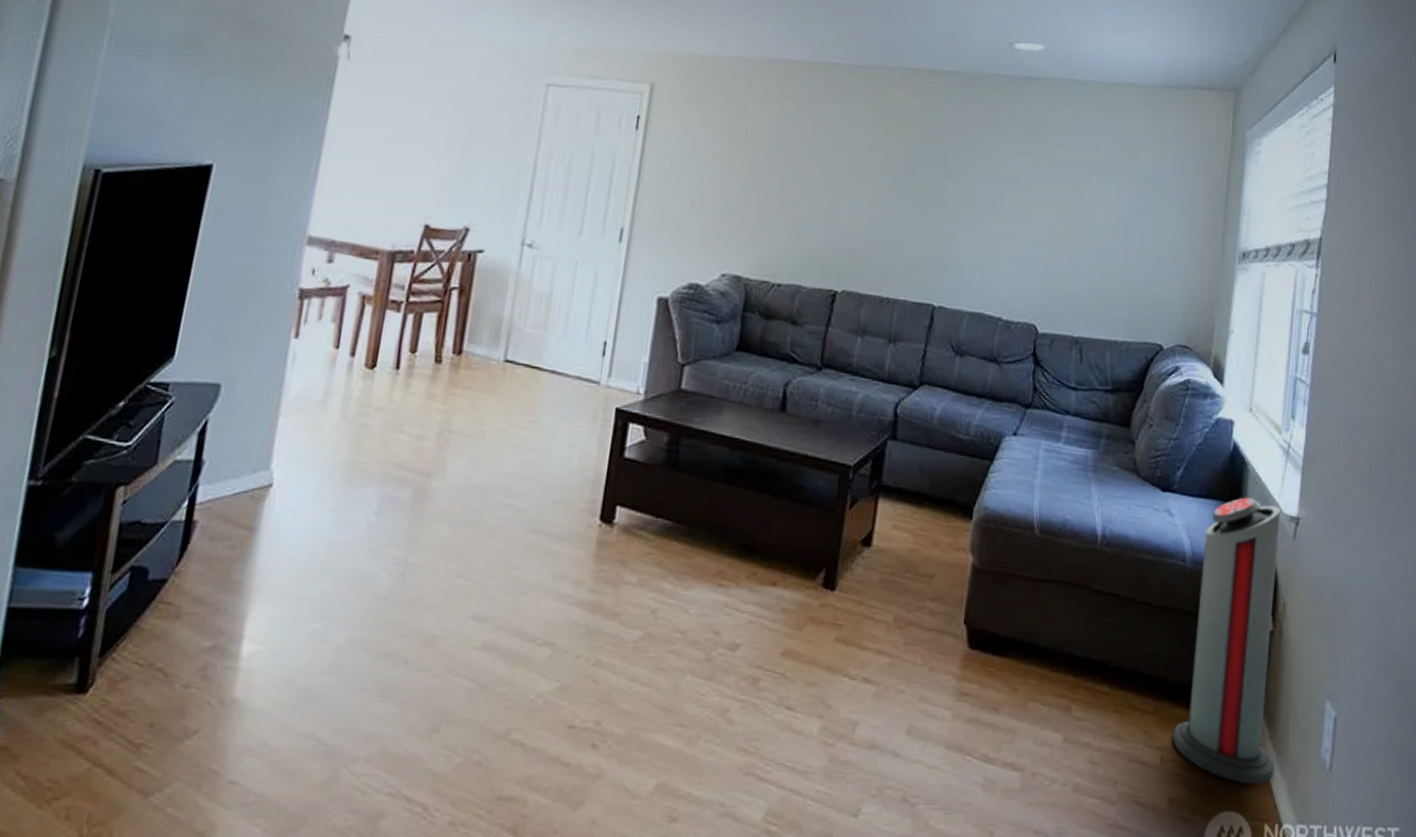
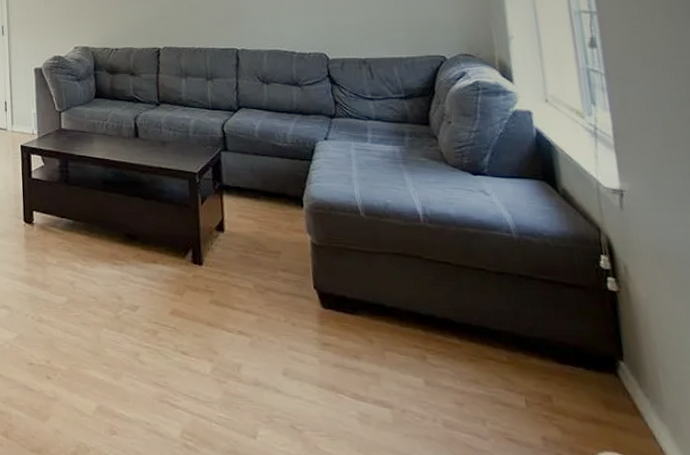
air purifier: present [1173,497,1281,785] -> none [525,175,653,430]

